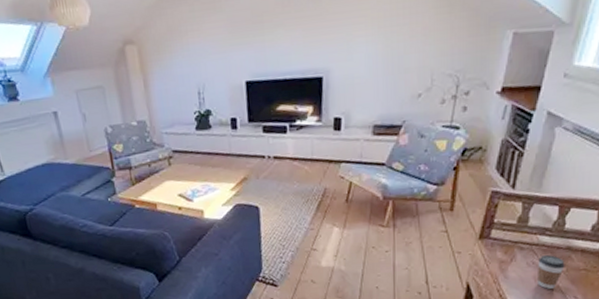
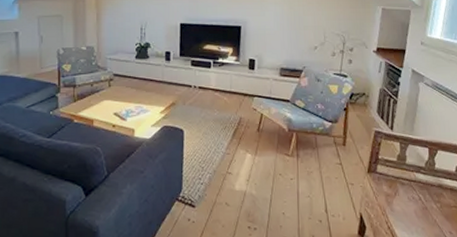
coffee cup: present [538,255,565,289] -> none [417,191,439,223]

